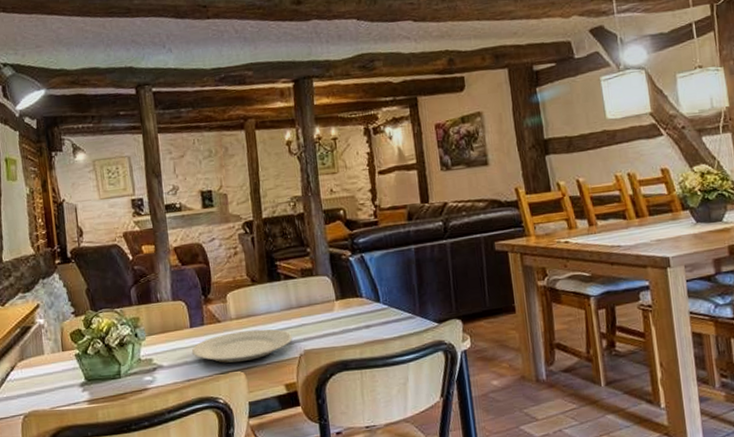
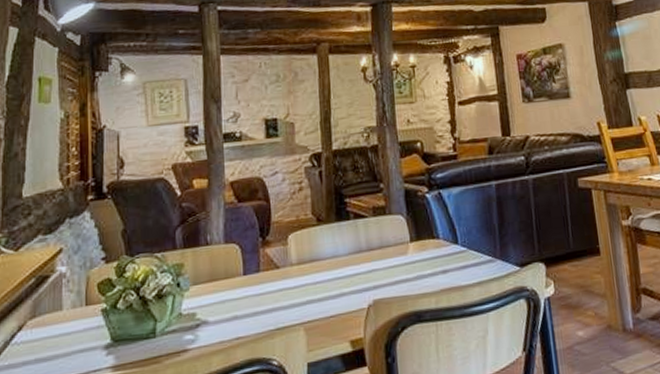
plate: present [192,329,292,363] -> none [244,275,361,317]

